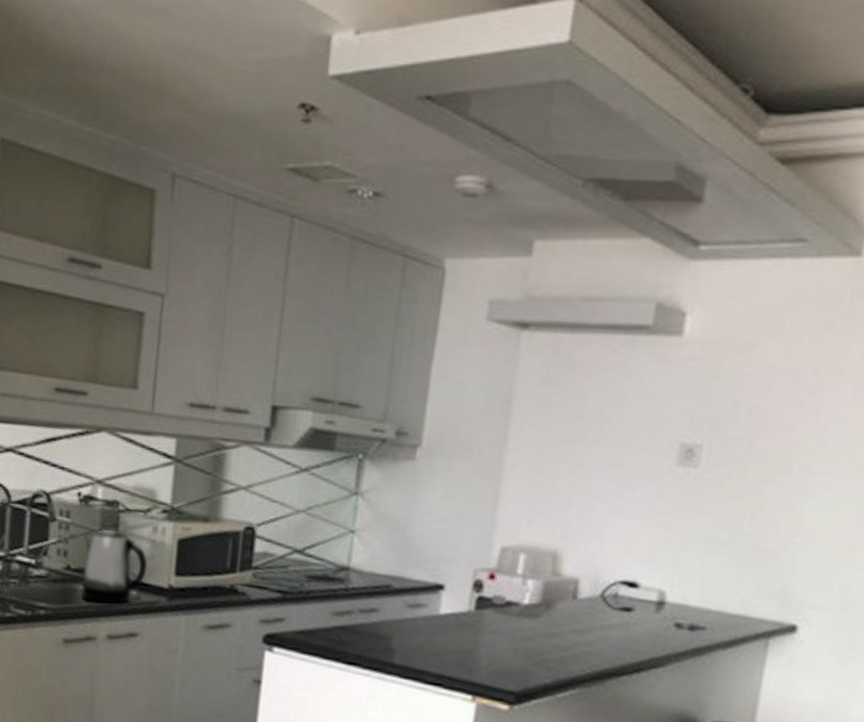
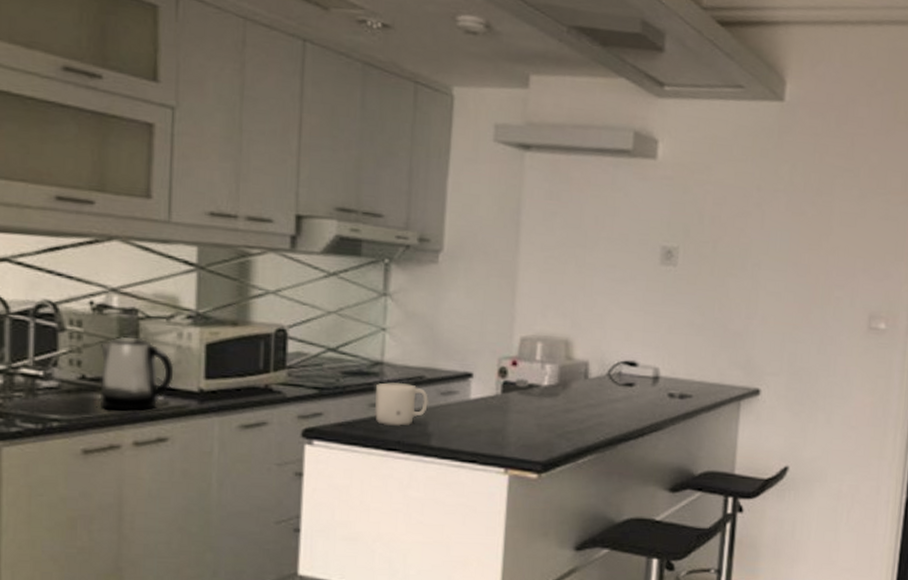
mug: none [336,590,395,639] -> present [374,382,430,427]

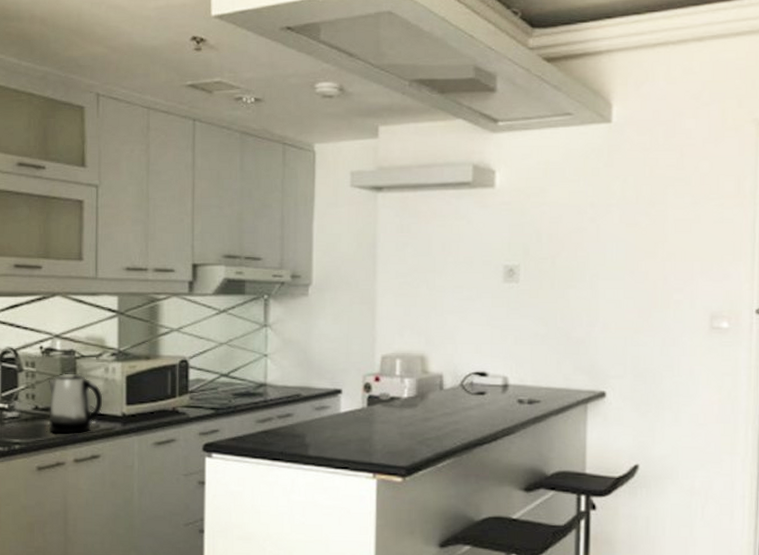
mug: present [374,382,430,427] -> none [260,401,306,440]

